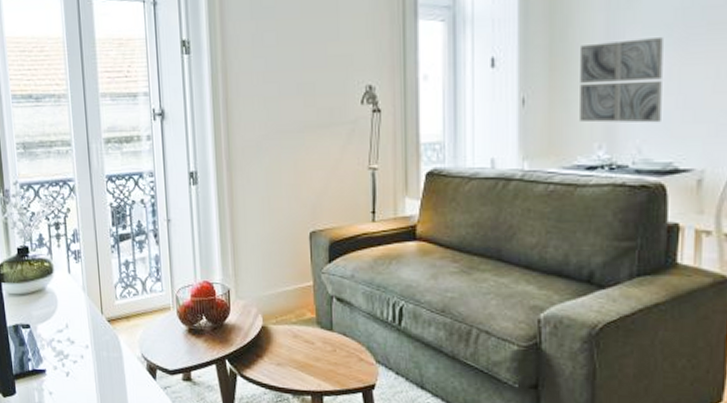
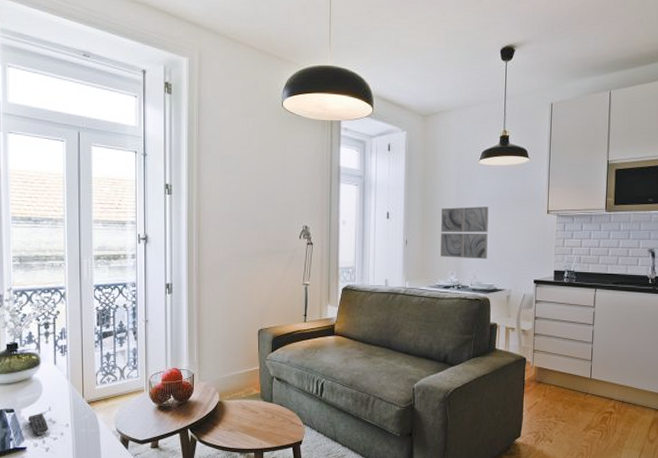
remote control: none [44,330,68,357] -> present [27,413,49,435]

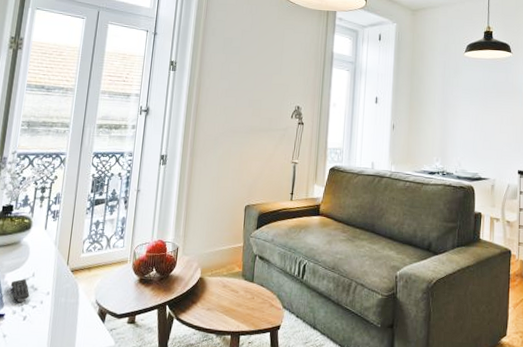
wall art: present [440,206,489,260] -> none [426,95,473,148]

